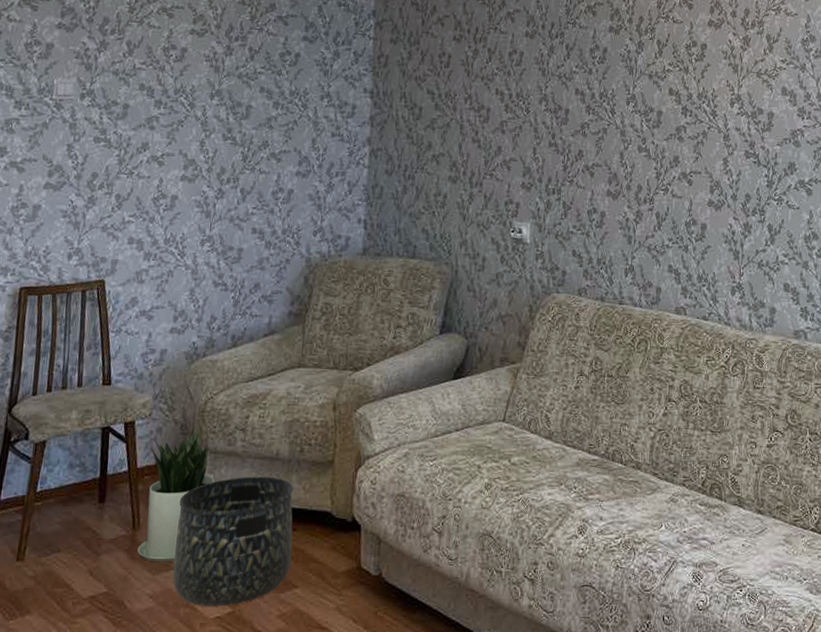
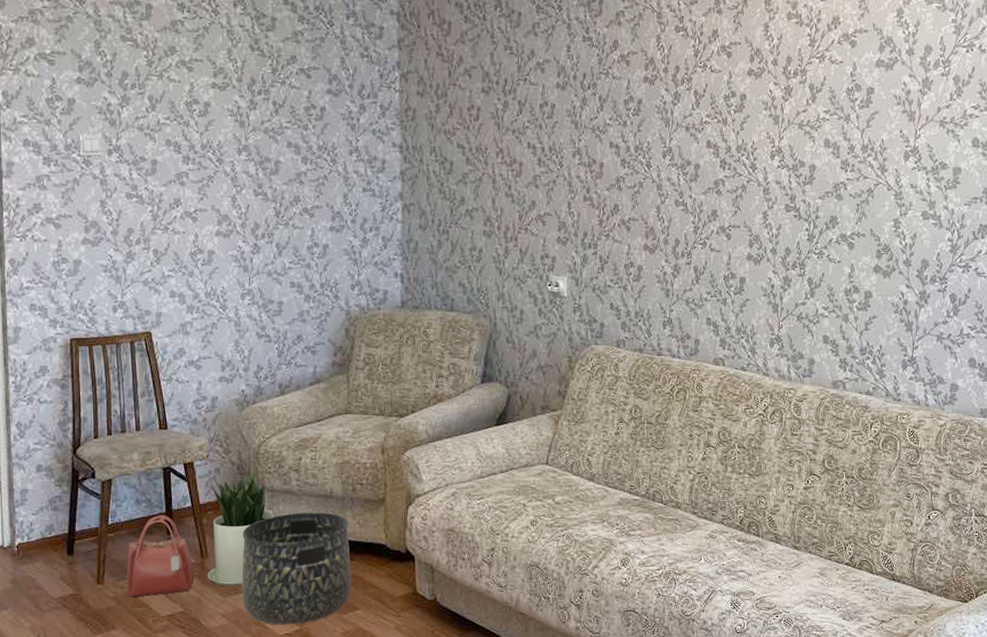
handbag: none [48,480,124,576] -> present [127,515,195,597]

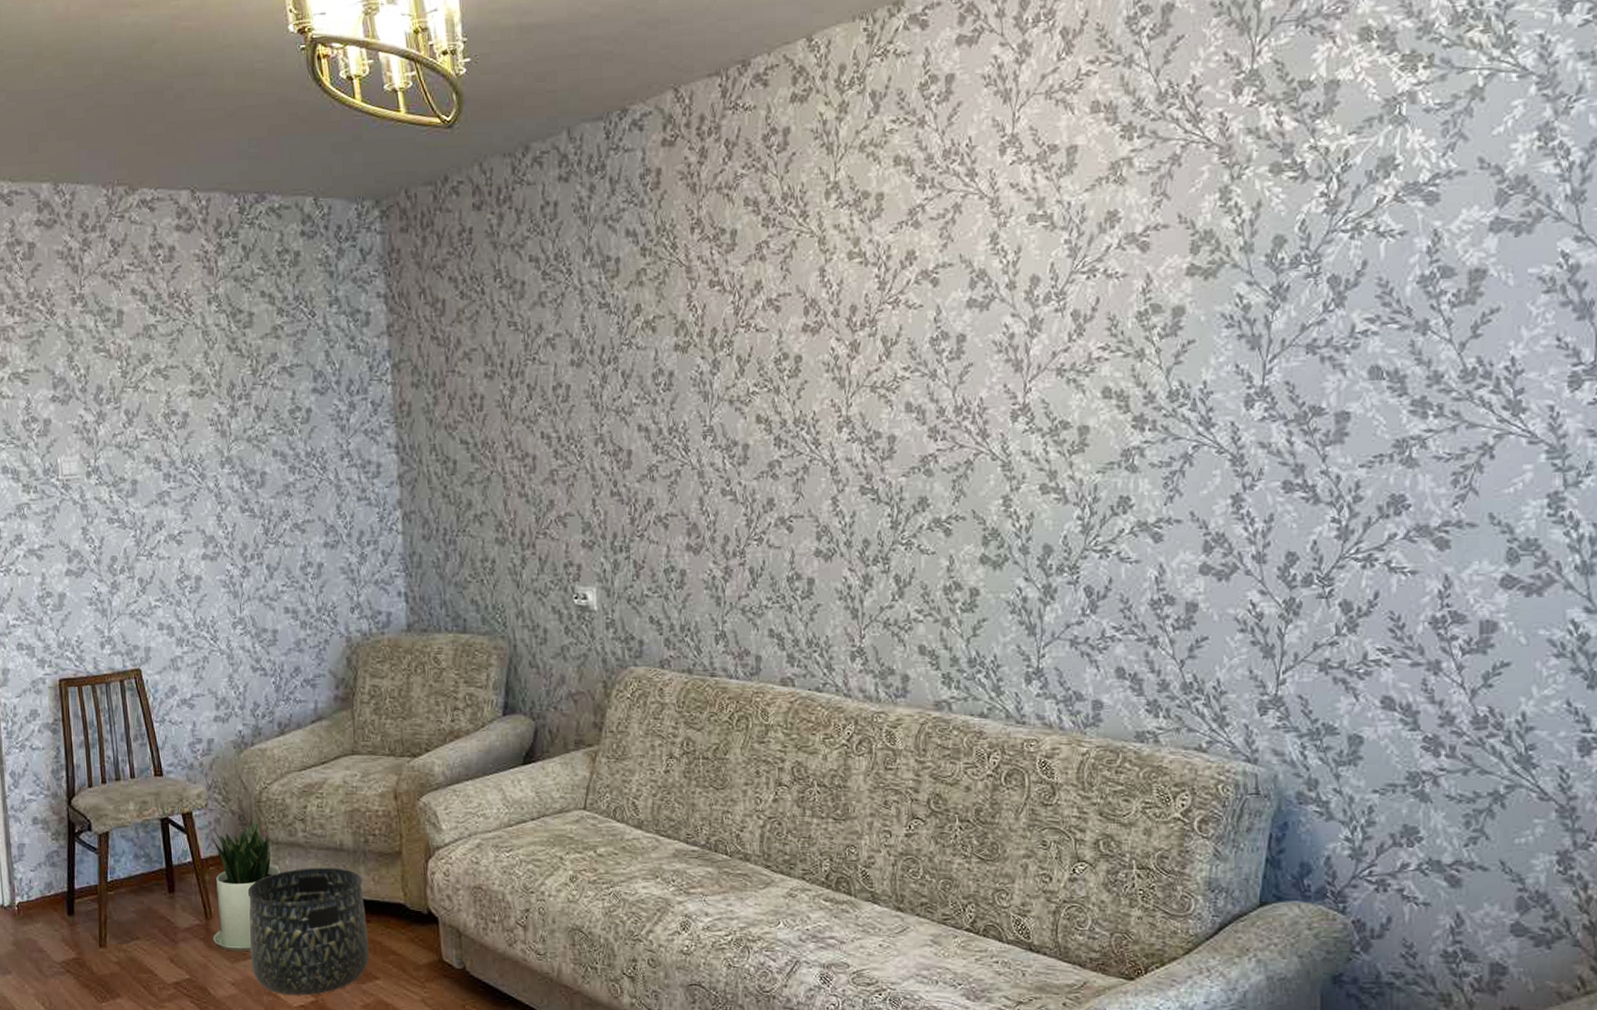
handbag: present [127,515,195,597] -> none [129,871,200,962]

